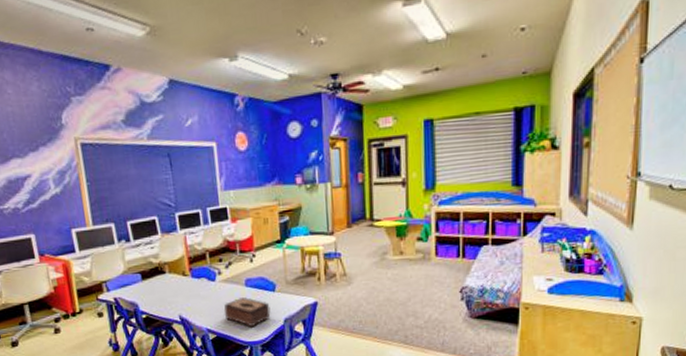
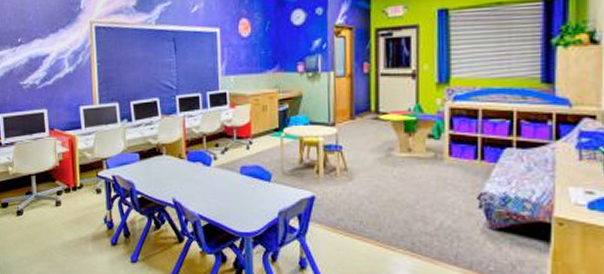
tissue box: present [223,297,271,328] -> none [217,185,265,218]

